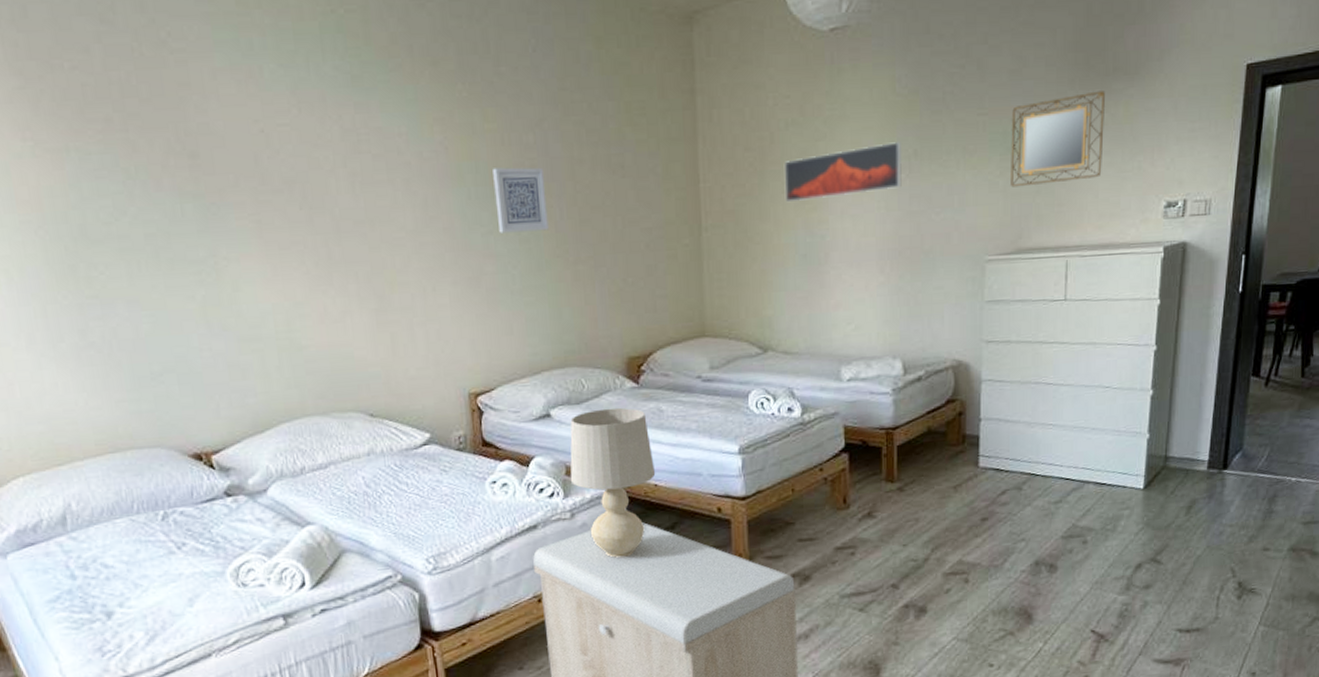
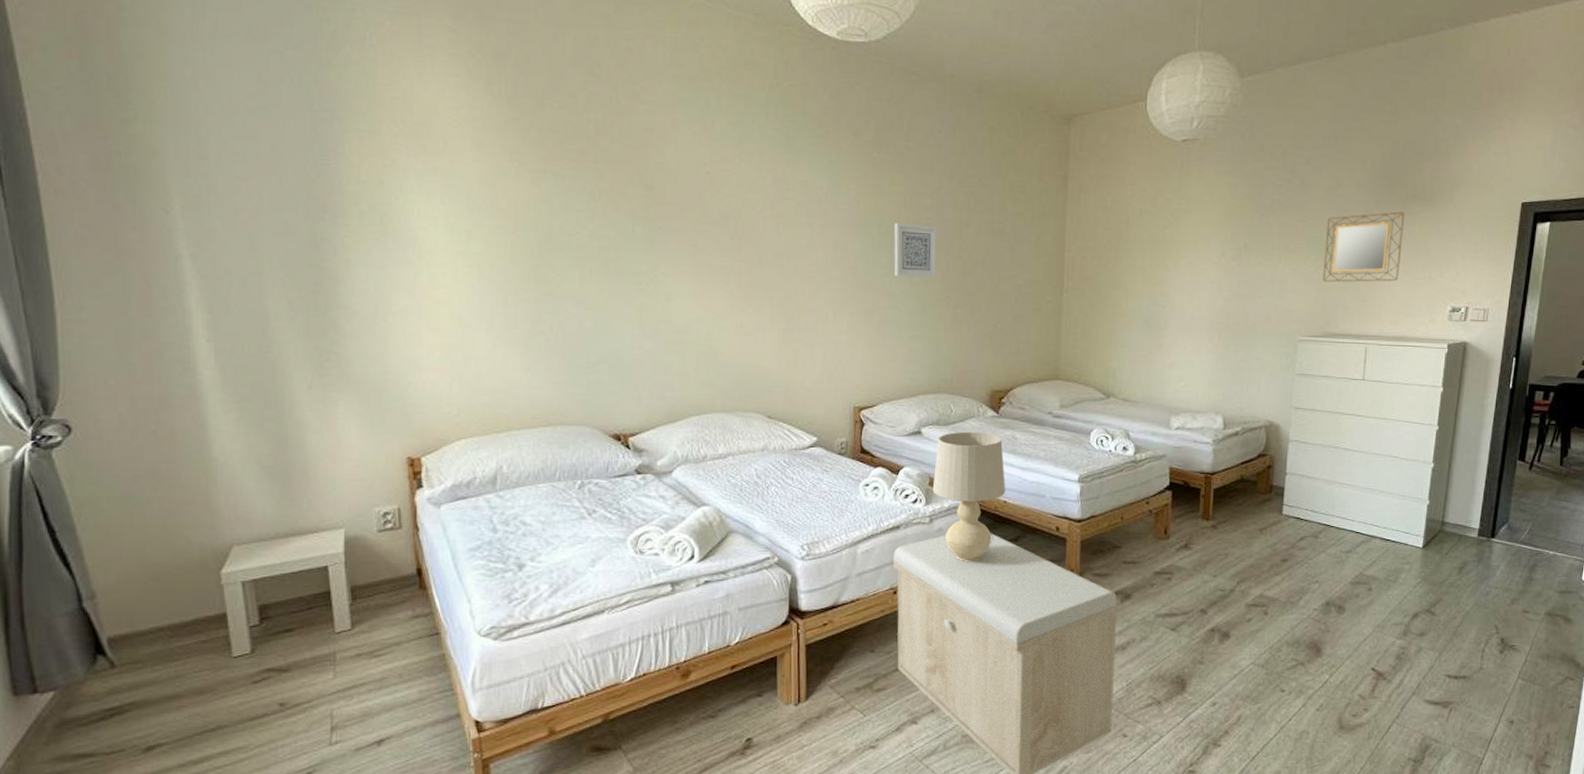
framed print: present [785,142,903,203] -> none [1135,235,1235,276]

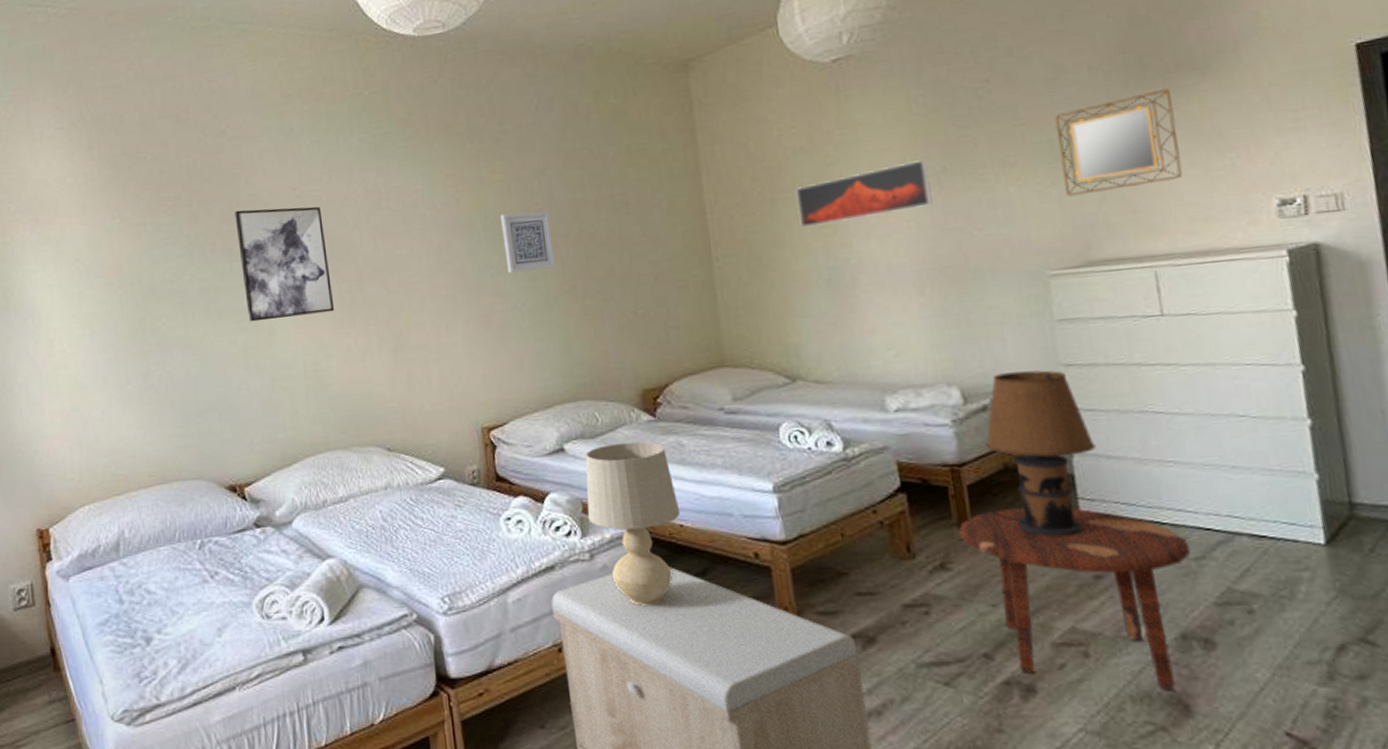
wall art: none [642,176,733,287] -> present [235,206,335,322]
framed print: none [1135,235,1235,276] -> present [796,160,933,228]
side table: none [1201,508,1345,639] -> present [958,508,1191,691]
table lamp: none [1227,409,1302,530] -> present [985,370,1096,537]

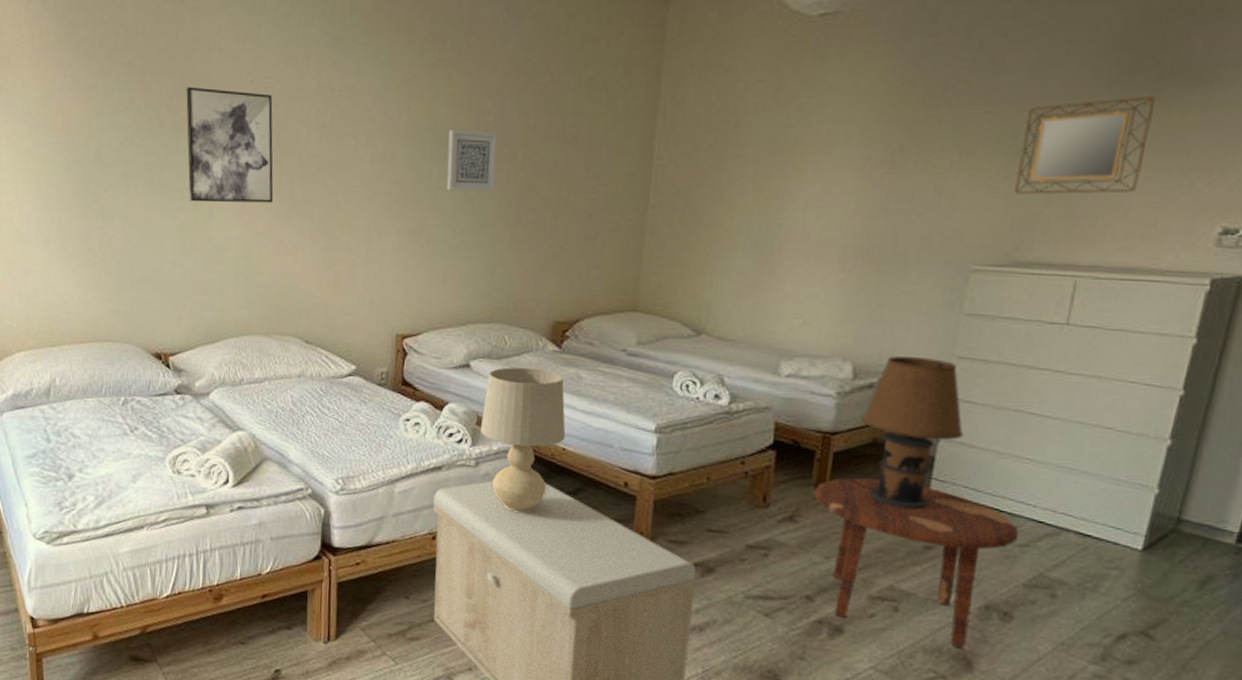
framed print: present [796,160,933,228] -> none [744,135,886,188]

